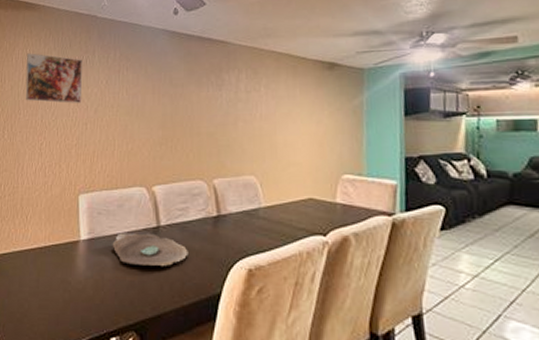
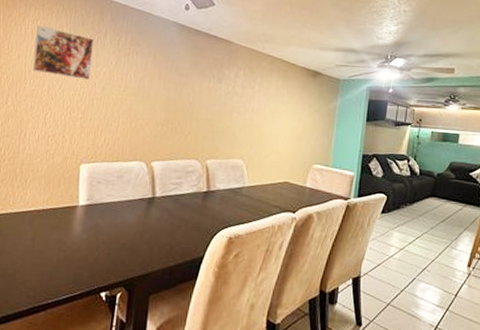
decorative bowl: present [112,233,188,266] -> none [109,201,179,232]

